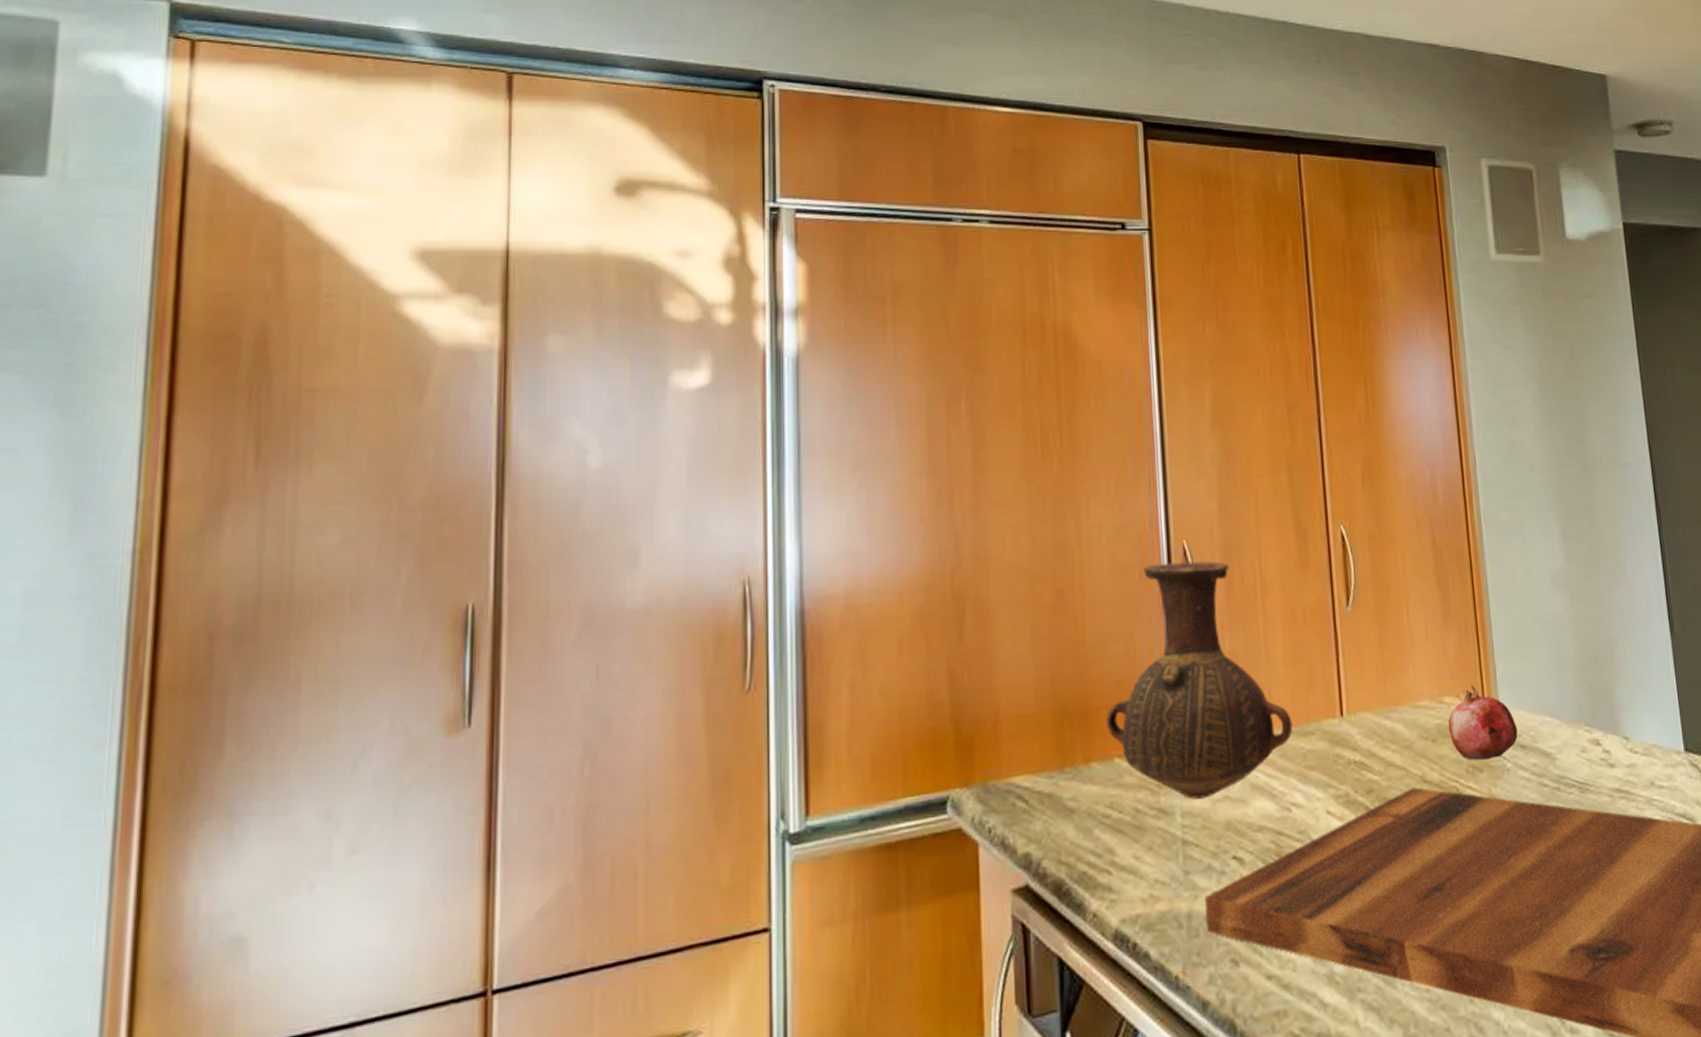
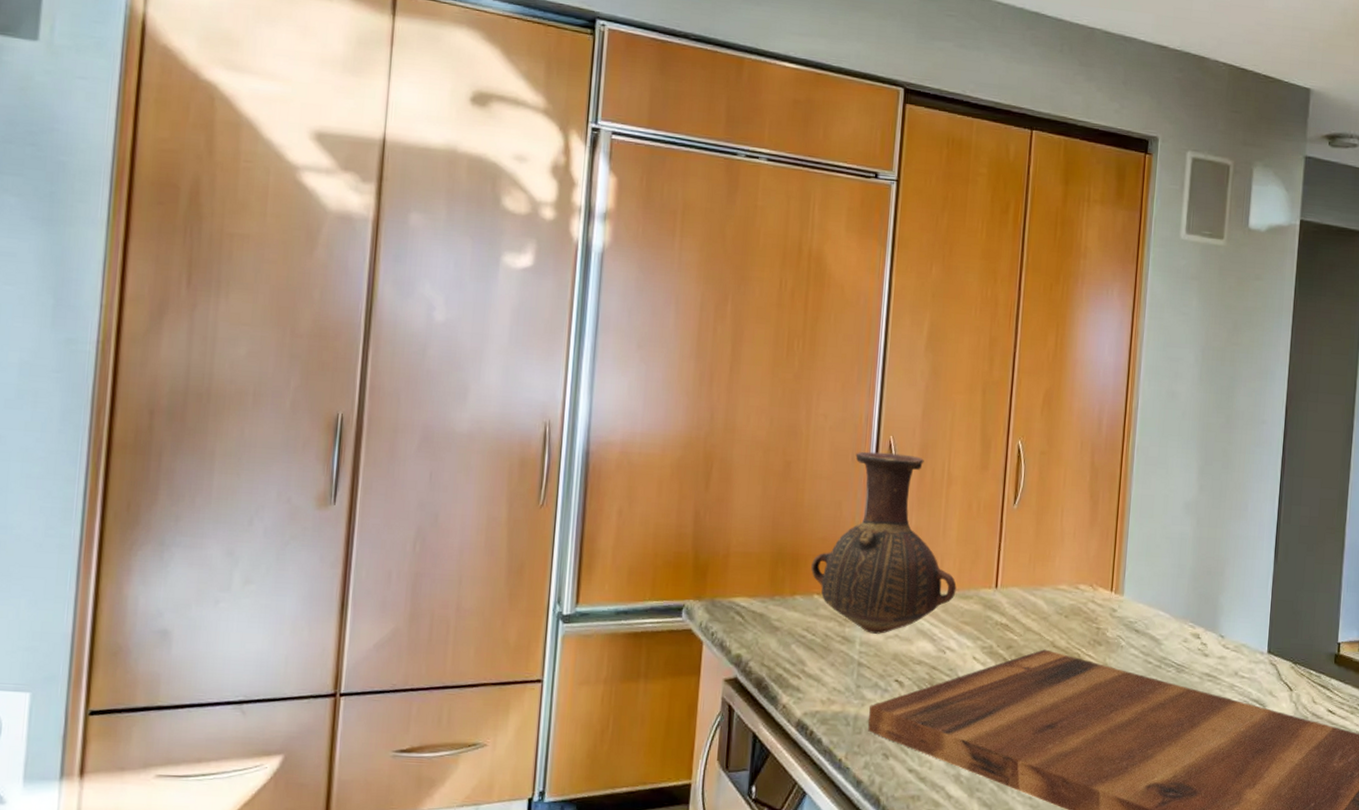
fruit: present [1447,684,1518,760] -> none [1079,578,1135,637]

